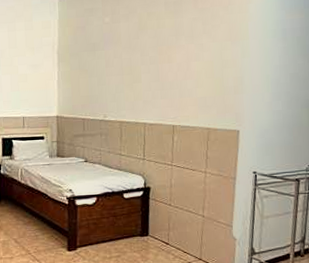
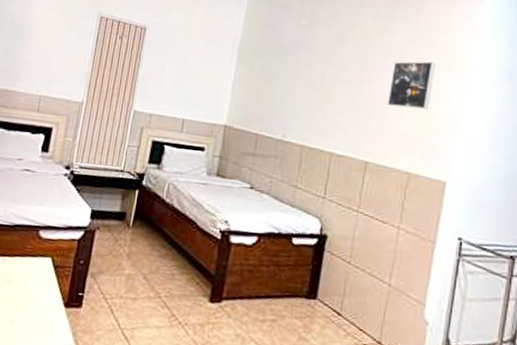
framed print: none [184,34,221,77] -> present [387,61,436,109]

